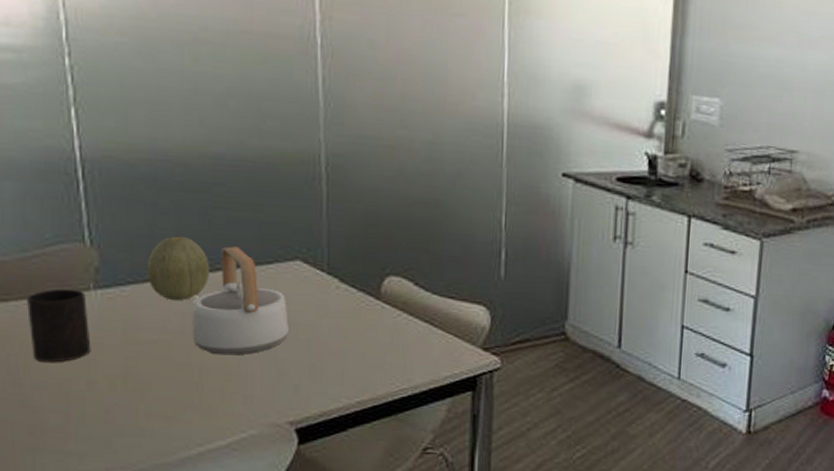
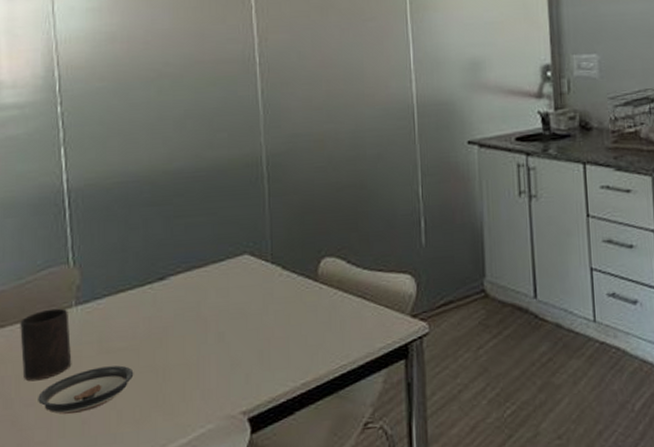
saucer: none [52,358,165,401] -> present [38,365,134,414]
fruit: present [146,236,210,301] -> none [119,246,172,308]
teapot: present [192,246,289,356] -> none [157,249,240,354]

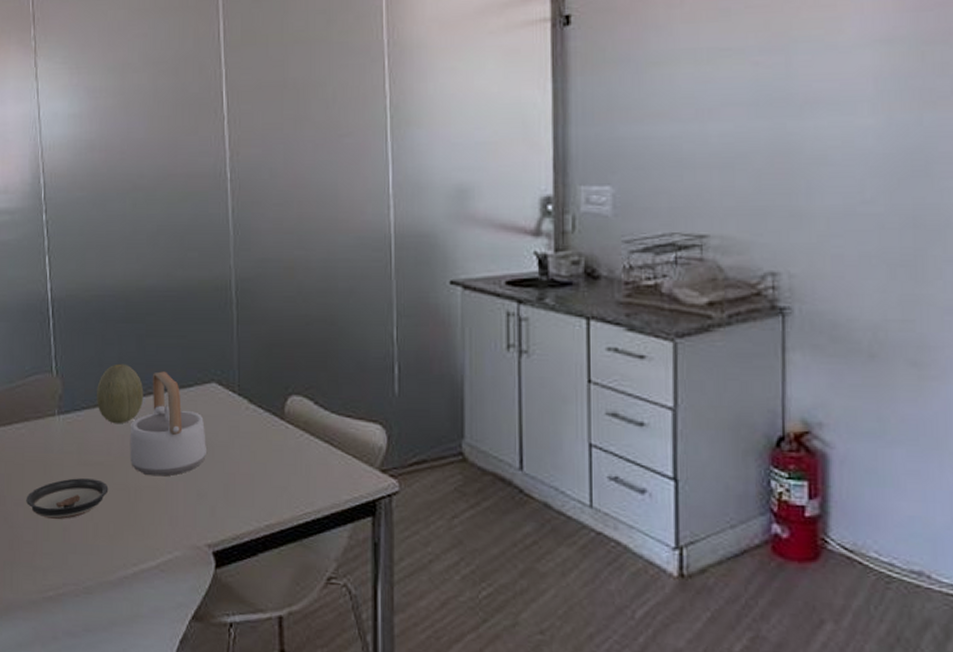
cup: present [20,308,72,381] -> none [11,415,55,483]
fruit: none [119,246,172,308] -> present [96,363,144,424]
teapot: none [157,249,240,354] -> present [129,371,206,477]

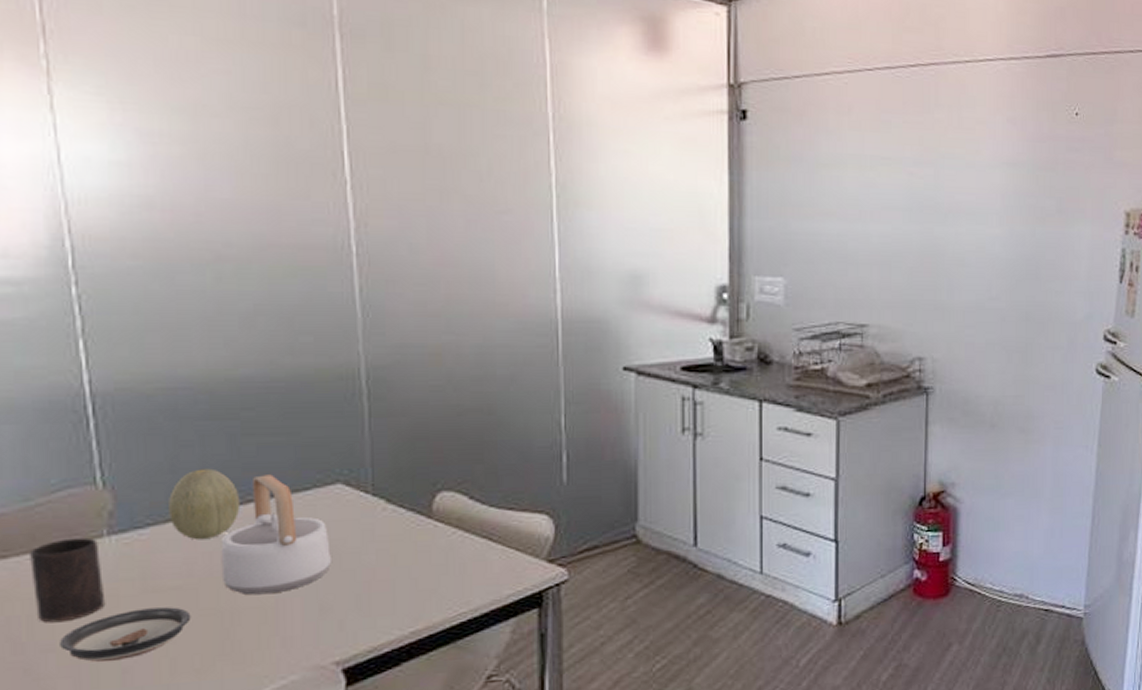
cup: none [11,415,55,483] -> present [30,537,106,623]

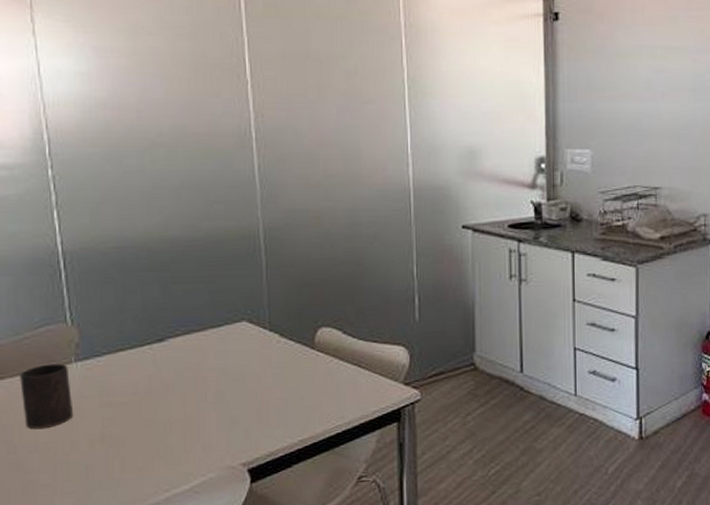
saucer: present [60,607,191,662] -> none [41,418,136,460]
fruit: present [167,468,241,540] -> none [118,309,171,366]
teapot: present [221,474,331,595] -> none [157,314,239,410]

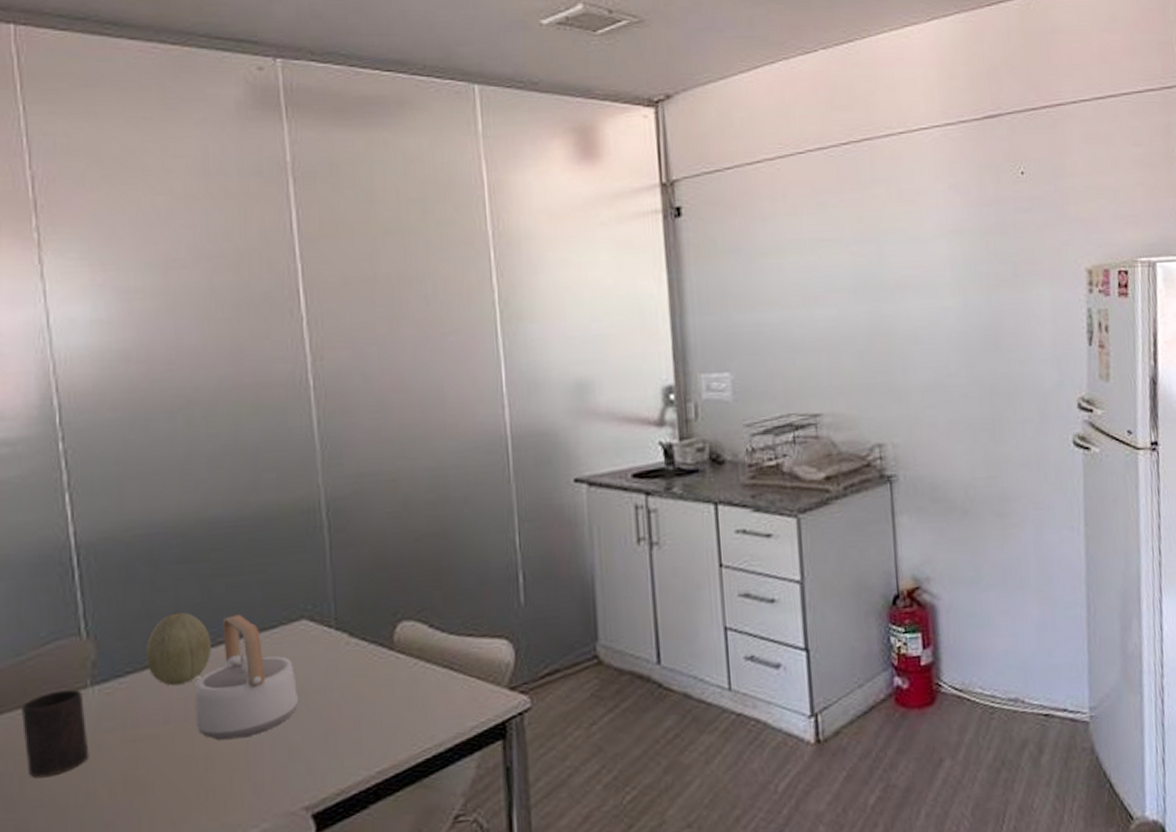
fruit: none [118,309,171,366] -> present [145,612,212,686]
teapot: none [157,314,239,410] -> present [194,614,298,741]

